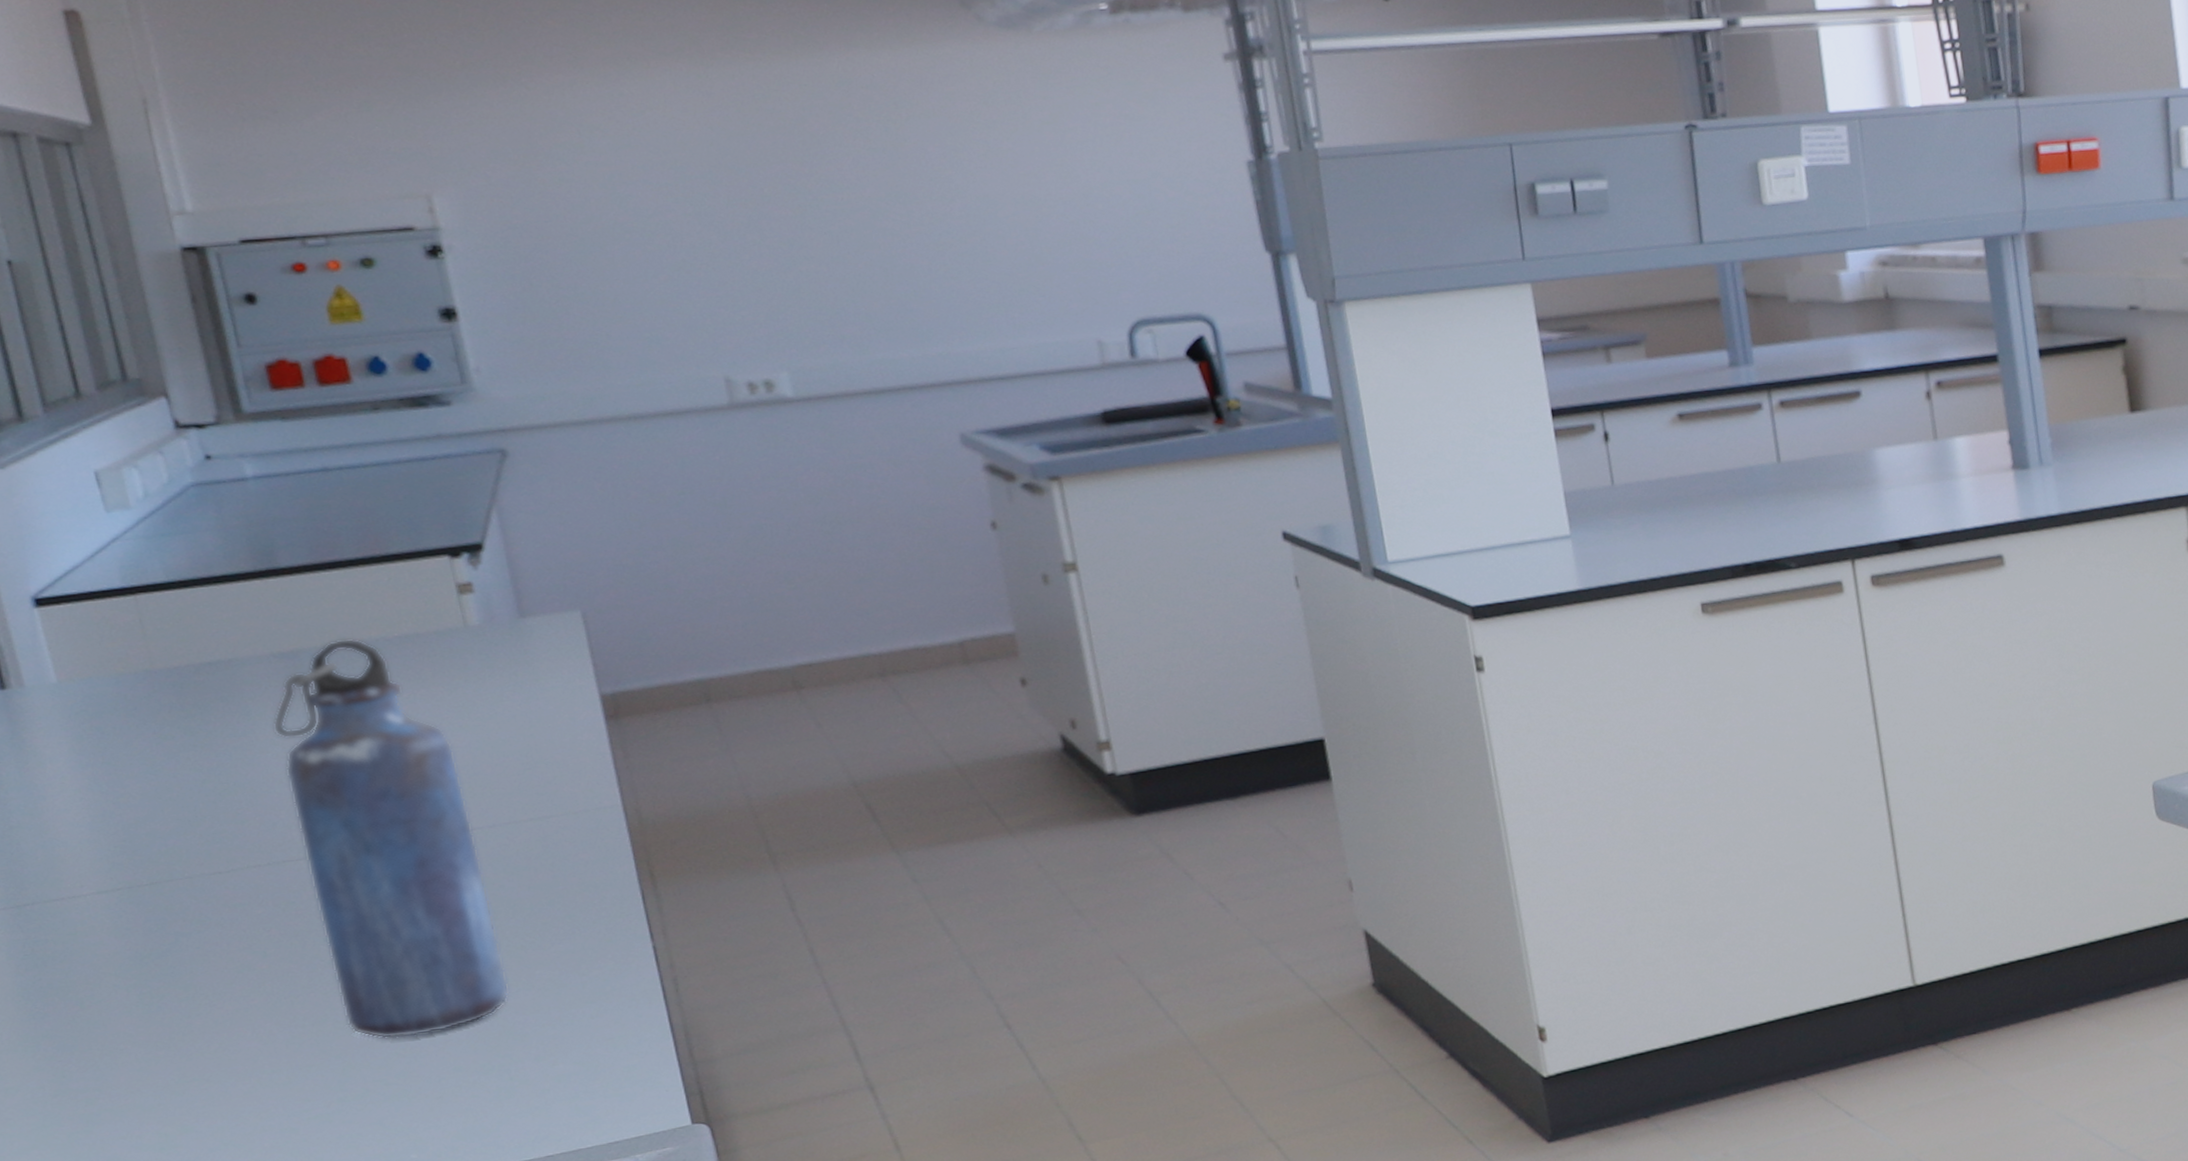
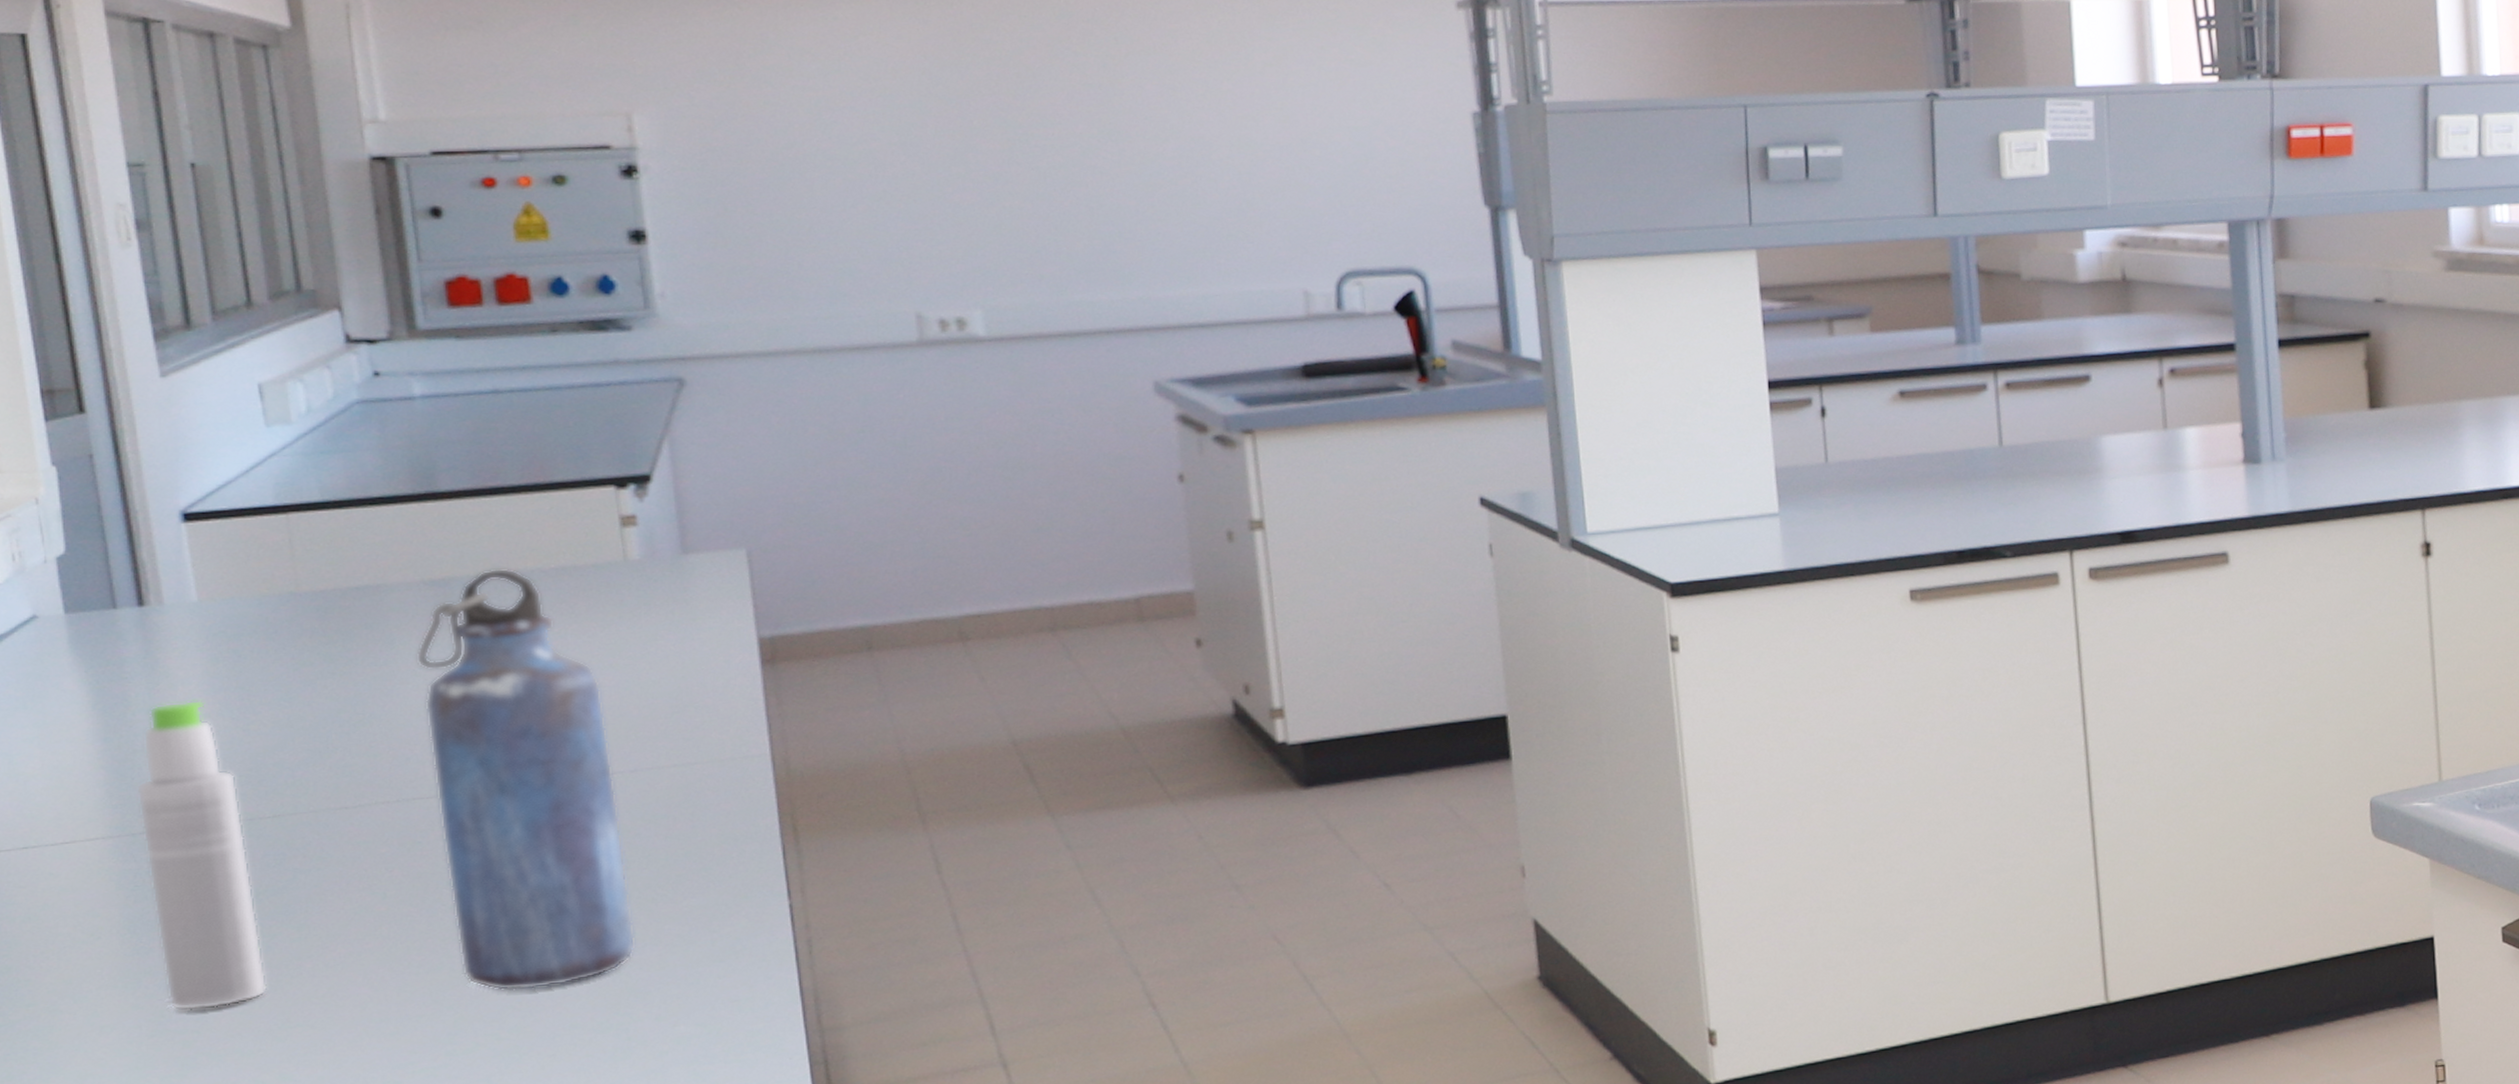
bottle: none [15,776,161,1071] -> present [135,699,267,1011]

